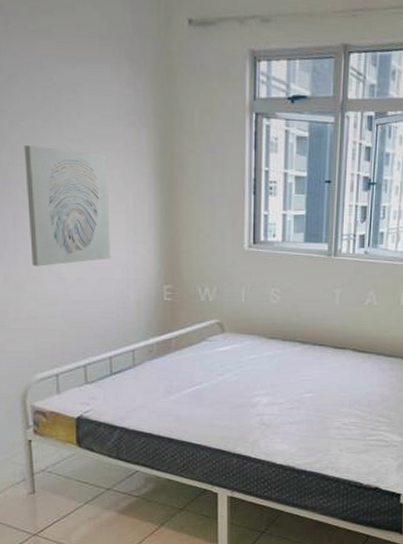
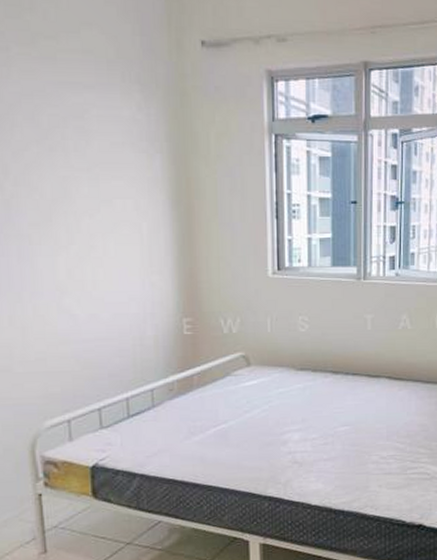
wall art: present [24,146,111,267] -> none [28,177,125,304]

